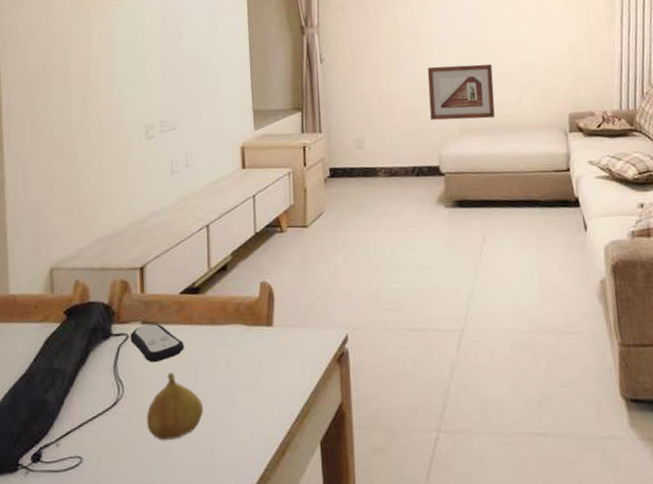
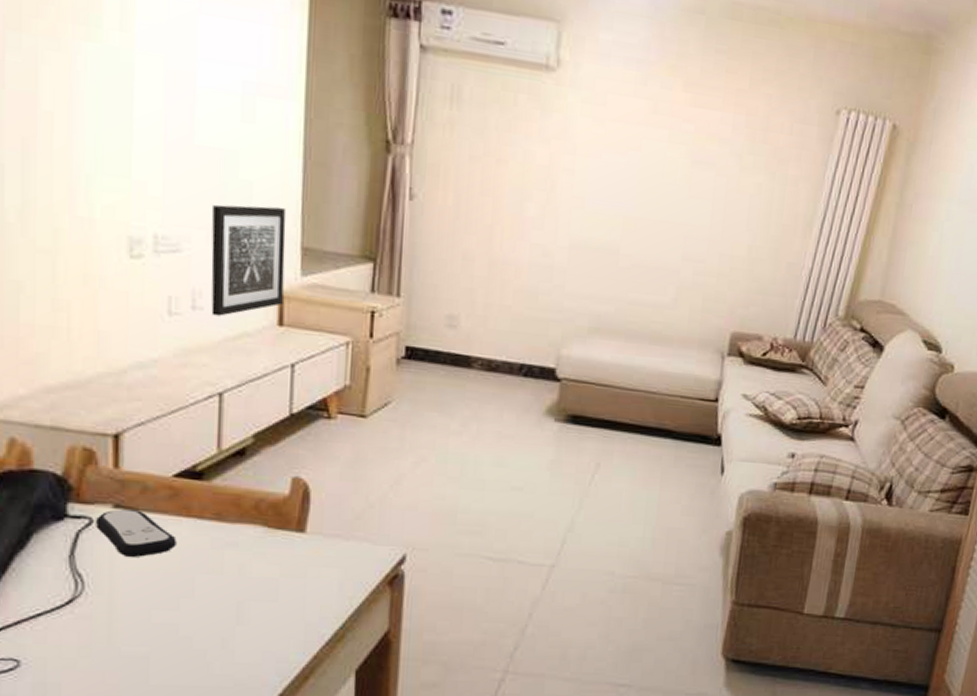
fruit: present [146,372,204,440] -> none [116,572,201,651]
wall art: none [195,86,244,169] -> present [211,204,286,317]
picture frame: present [427,64,495,120] -> none [554,236,647,321]

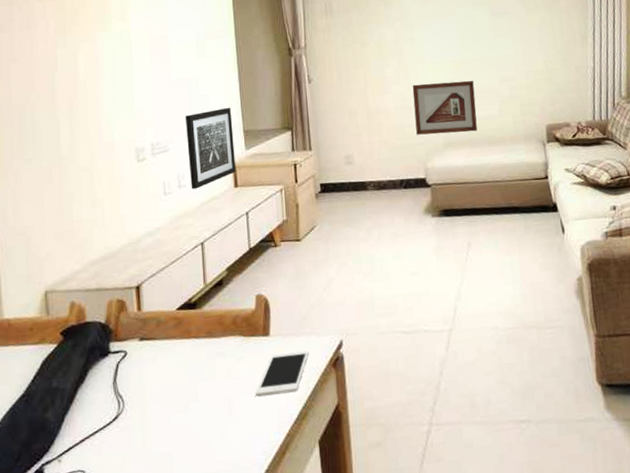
remote control: present [96,508,177,557] -> none [129,339,183,377]
cell phone: none [276,556,359,608] -> present [256,350,310,397]
picture frame: none [554,236,647,321] -> present [412,80,478,135]

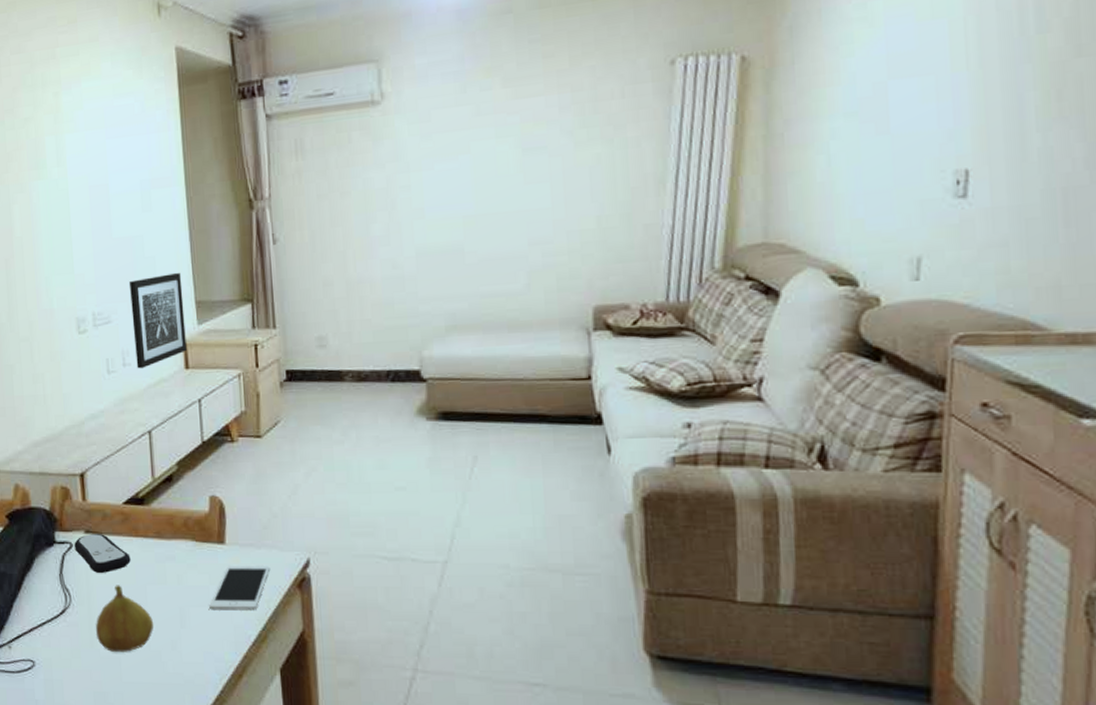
remote control: none [129,339,183,377] -> present [74,533,131,573]
fruit: none [147,385,205,450] -> present [95,585,154,652]
picture frame: present [412,80,478,135] -> none [406,243,494,314]

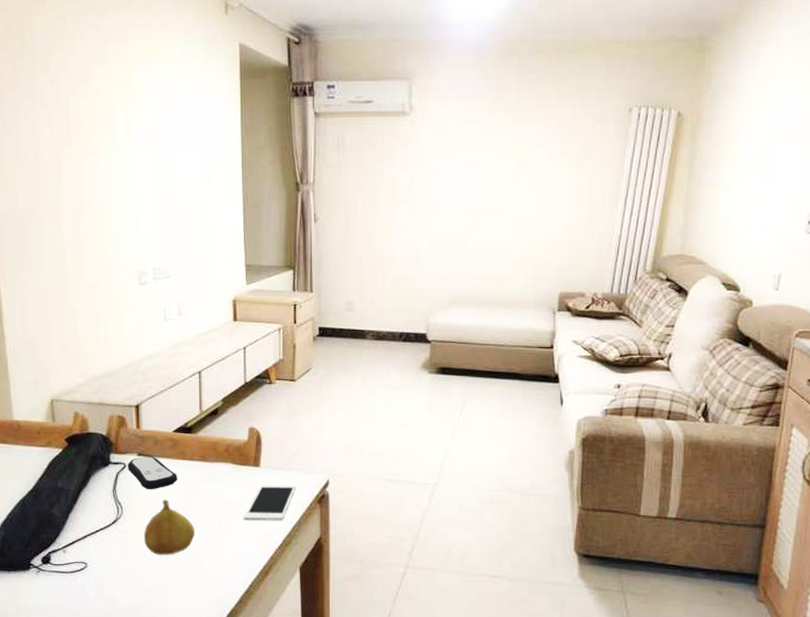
wall art: present [130,273,187,369] -> none [188,240,236,318]

